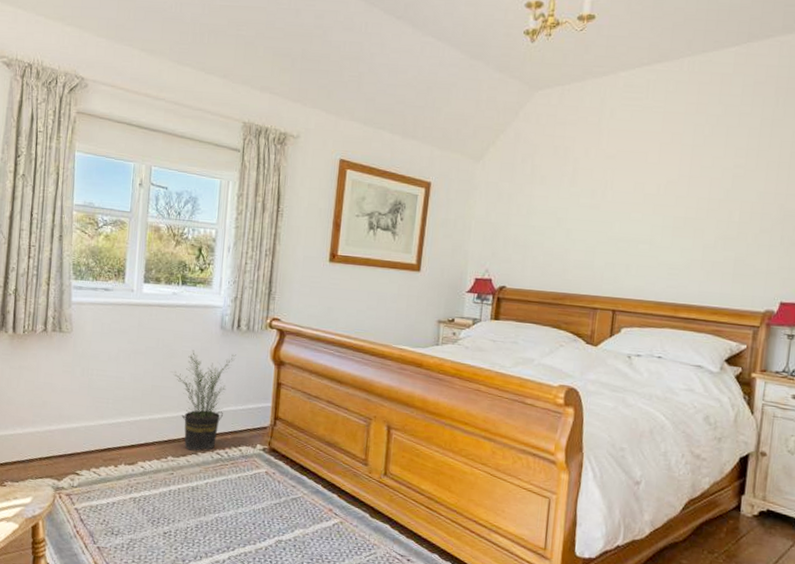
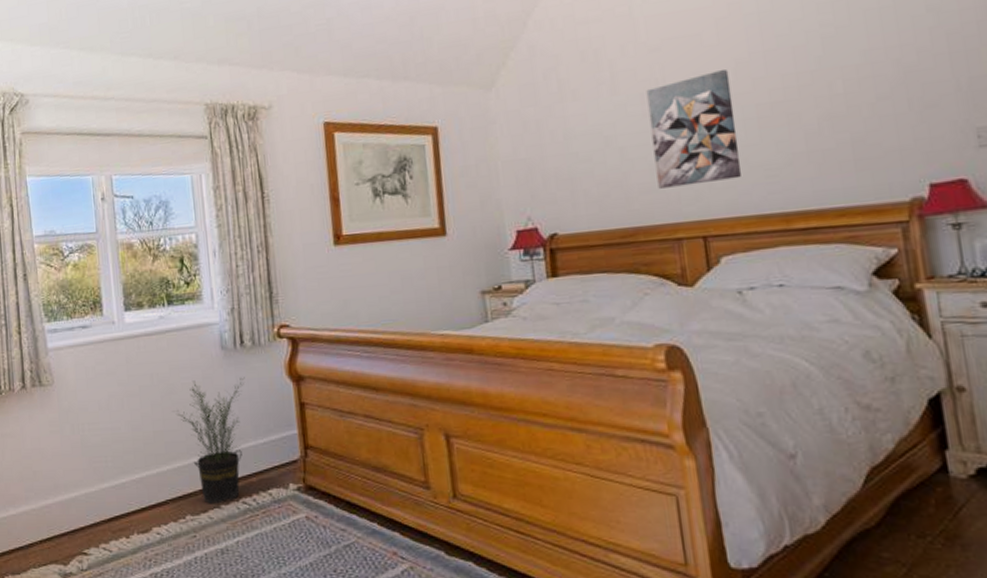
wall art: none [589,183,661,271] -> present [646,68,742,189]

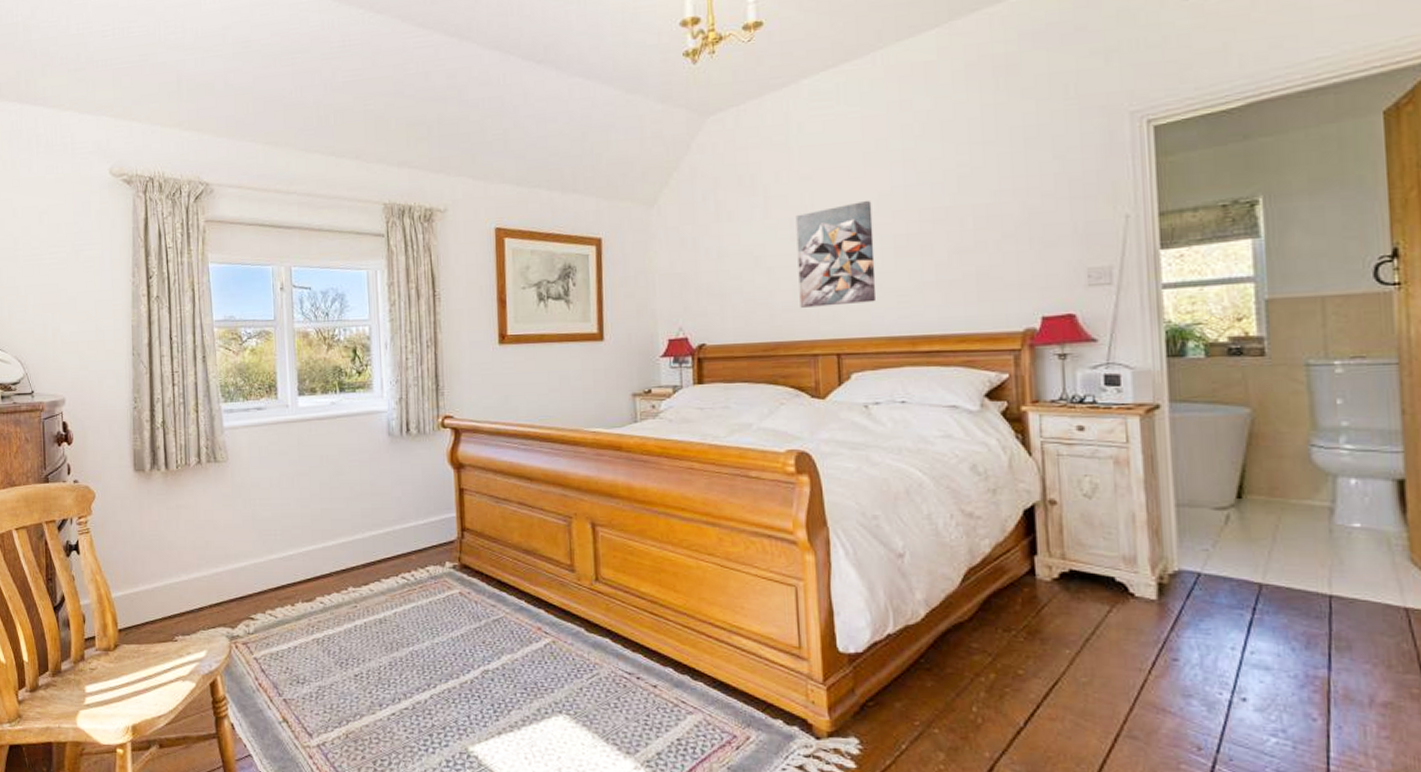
potted plant: present [176,377,245,504] -> none [343,462,409,578]

